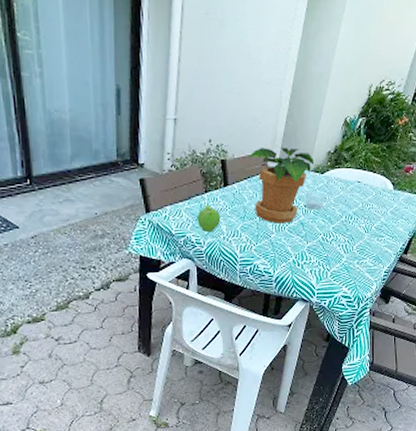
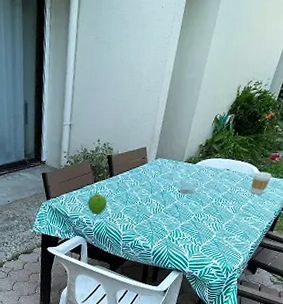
potted plant: present [248,148,315,224] -> none [130,143,188,207]
coffee cup: none [383,185,406,212] -> present [251,171,272,195]

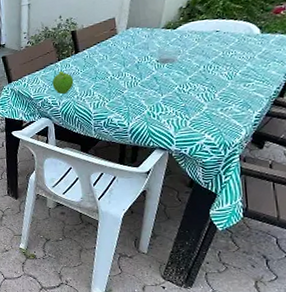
coffee cup: present [251,171,272,195] -> none [249,28,277,56]

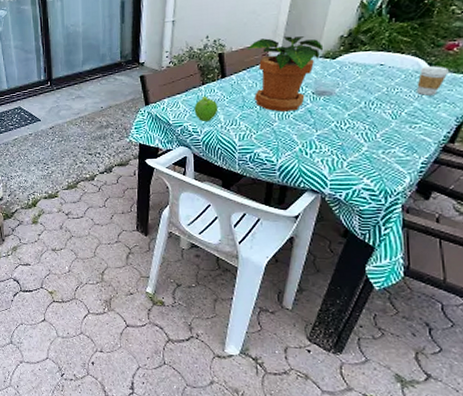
potted plant: none [96,10,166,80] -> present [247,36,324,112]
coffee cup: none [249,28,277,56] -> present [417,65,449,96]

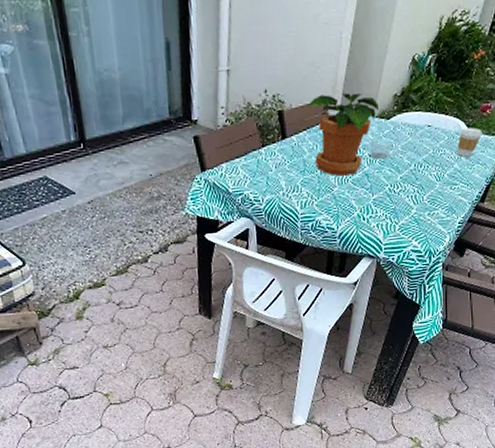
fruit: present [194,95,219,121] -> none [254,159,280,188]

